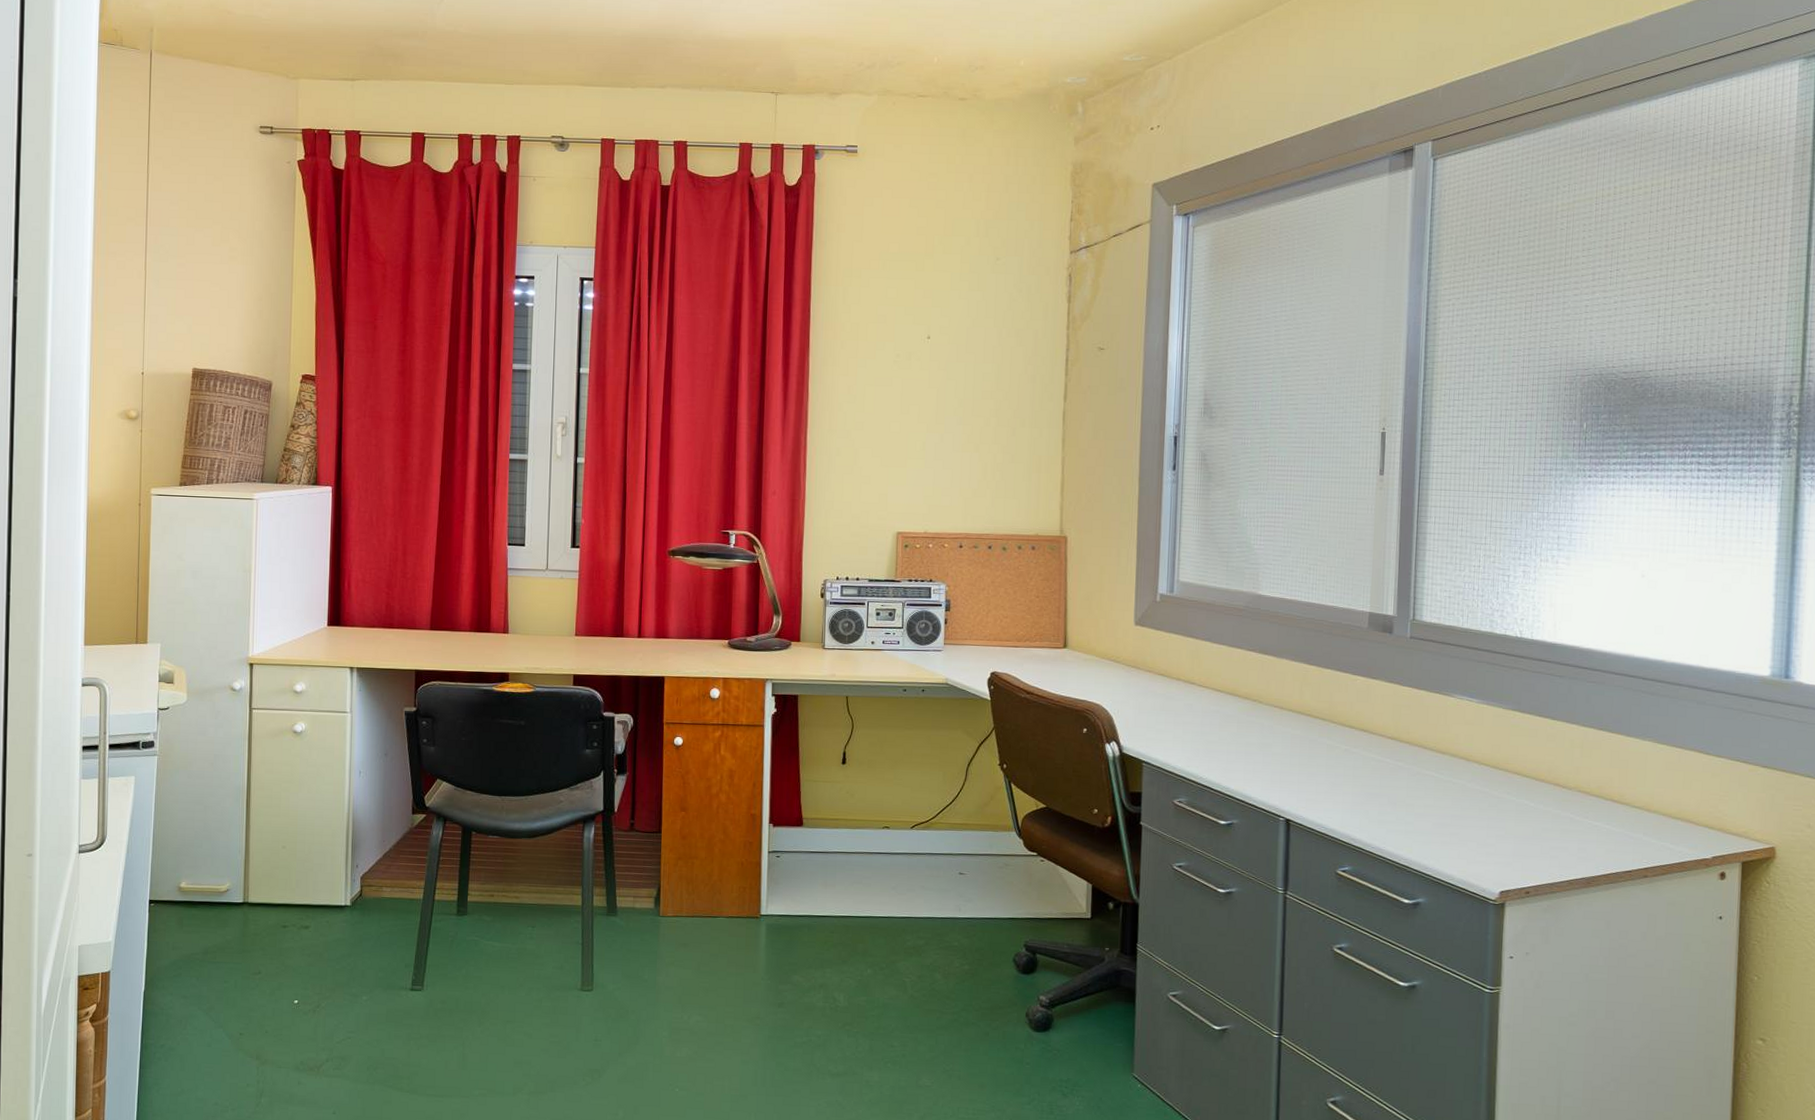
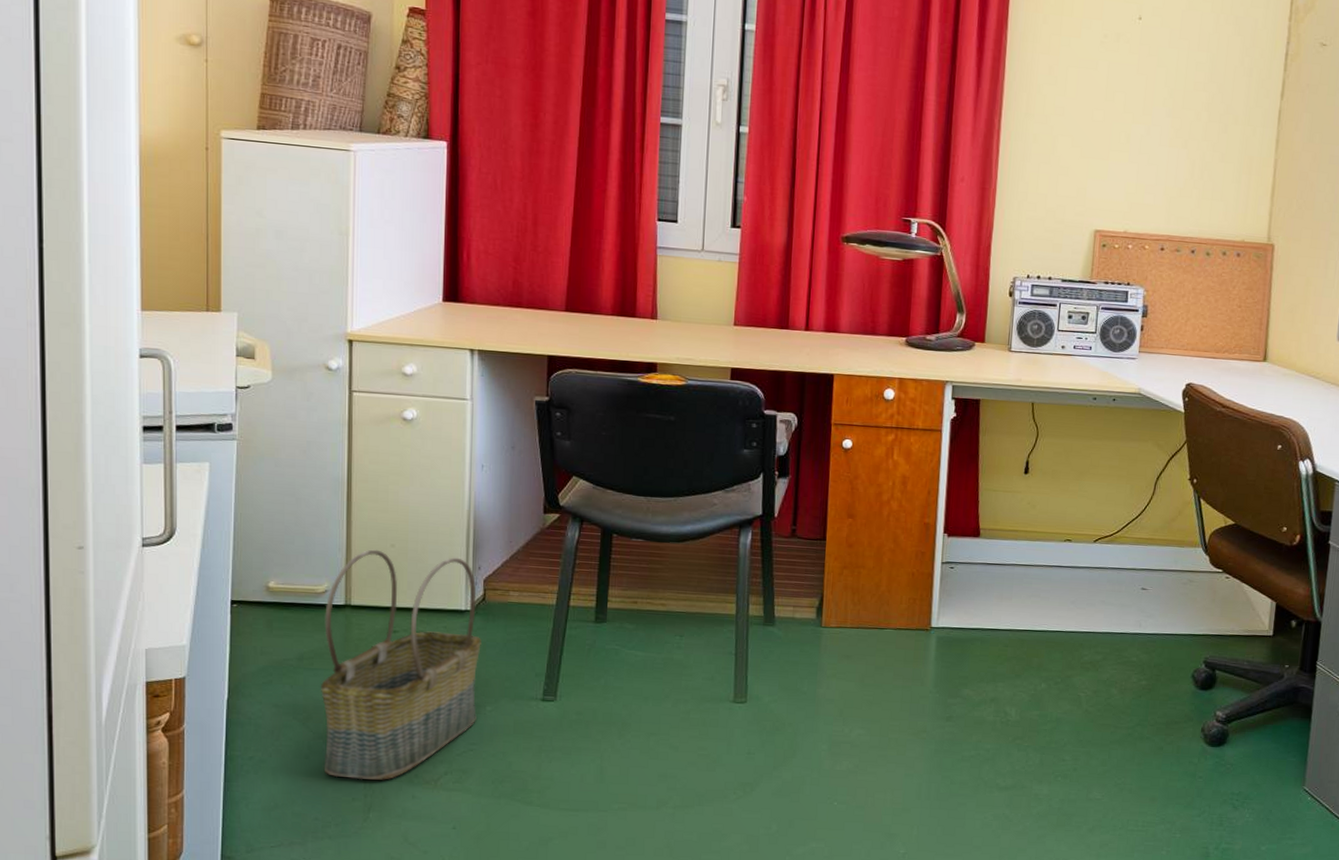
basket: none [222,851,359,1067] -> present [321,549,481,780]

